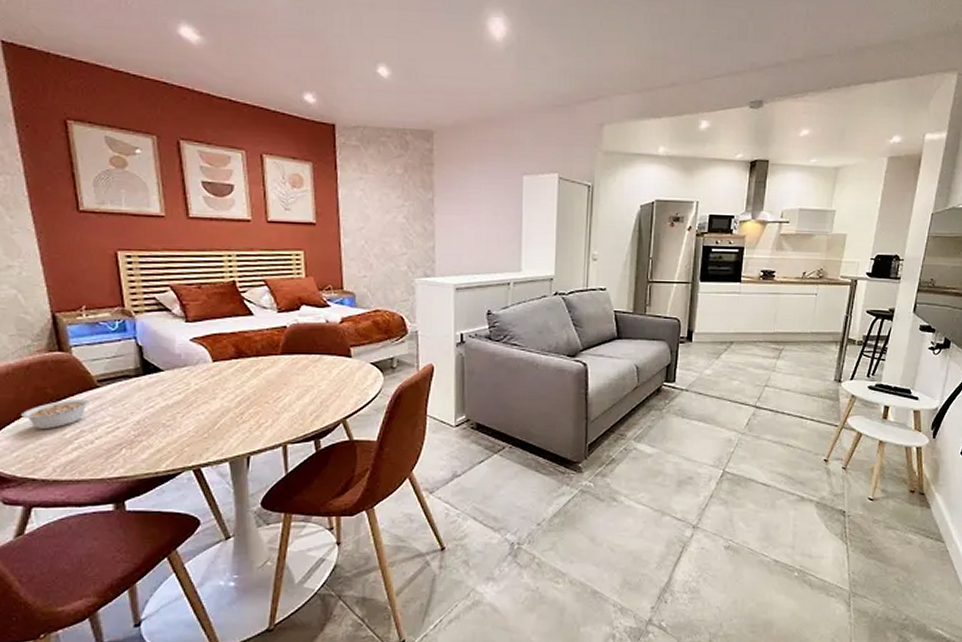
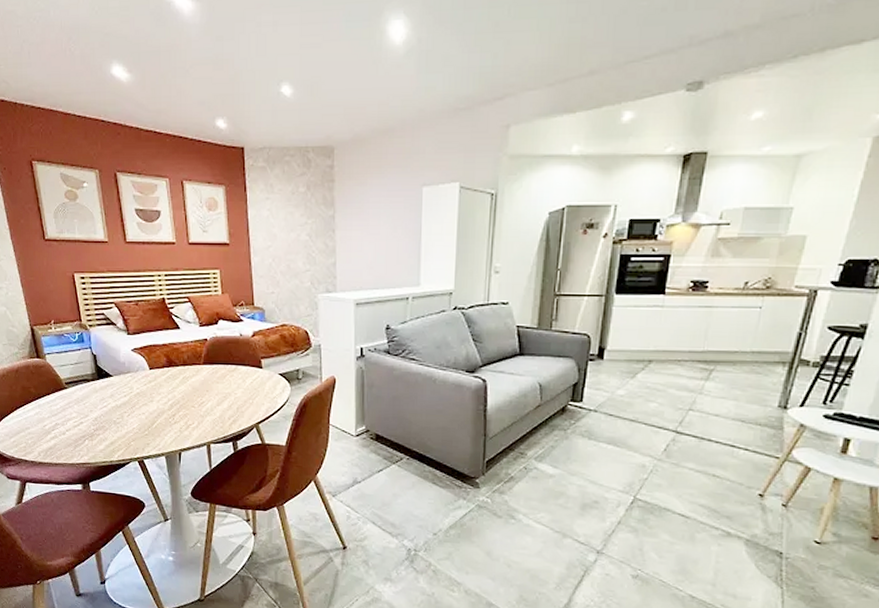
legume: present [21,397,101,430] -> none [15,396,69,422]

